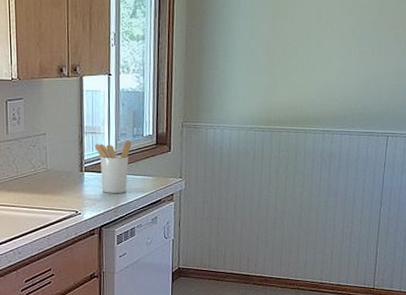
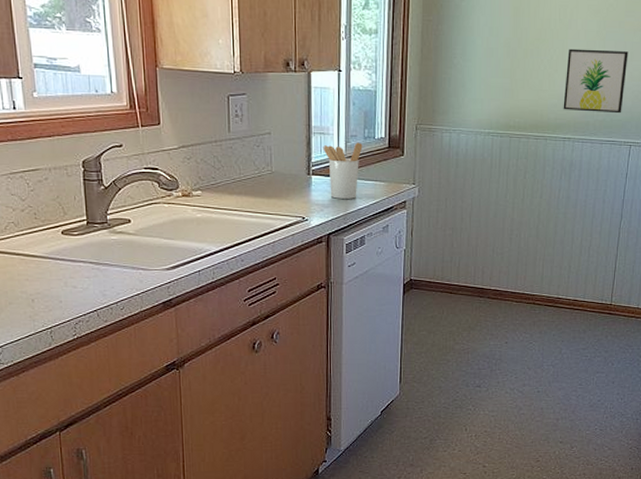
wall art: none [321,47,383,107] -> present [563,48,629,114]

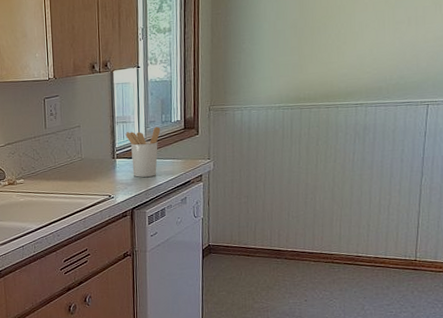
wall art: present [563,48,629,114] -> none [353,16,420,78]

